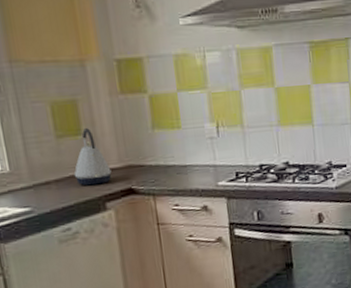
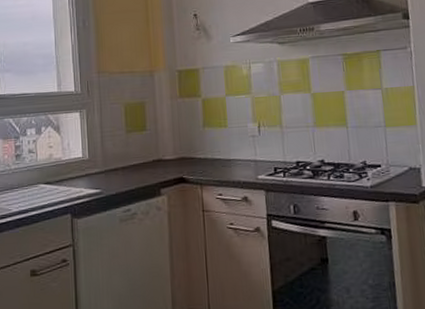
kettle: present [74,128,112,186] -> none [137,125,167,174]

